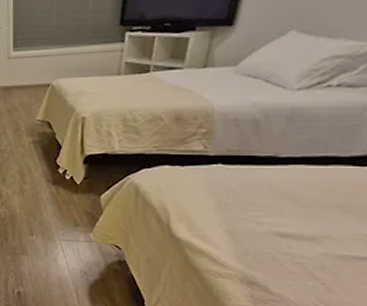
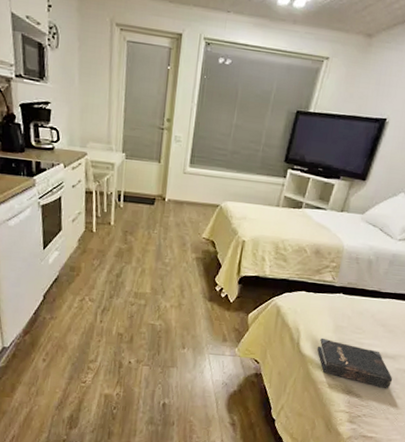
hardback book: none [195,218,318,281] -> present [317,337,393,389]

